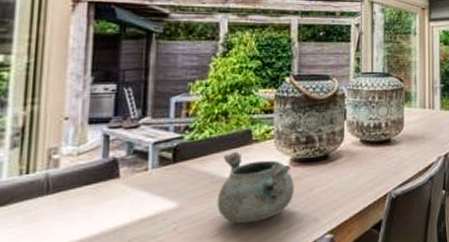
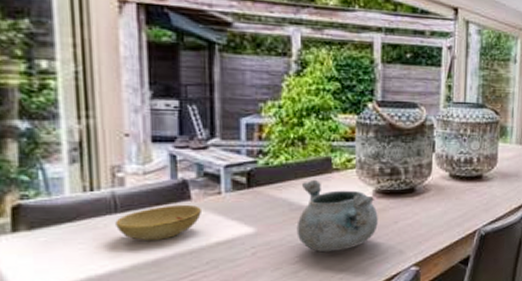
bowl: none [46,182,128,222] -> present [115,204,201,241]

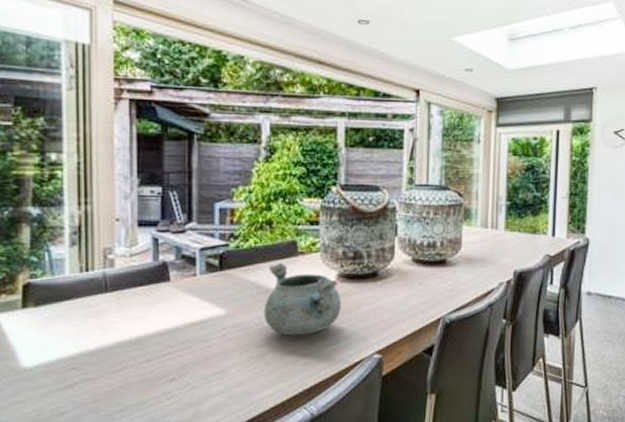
bowl: present [115,204,201,241] -> none [105,285,178,320]

